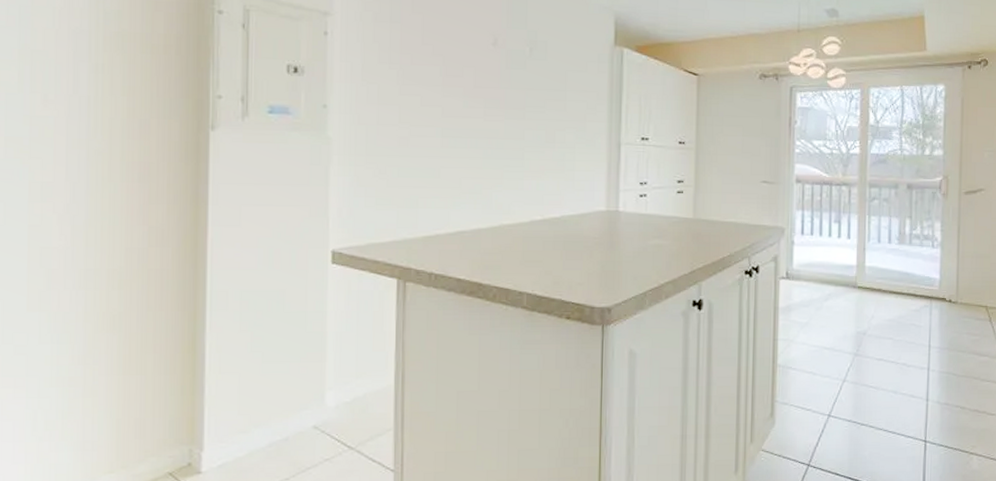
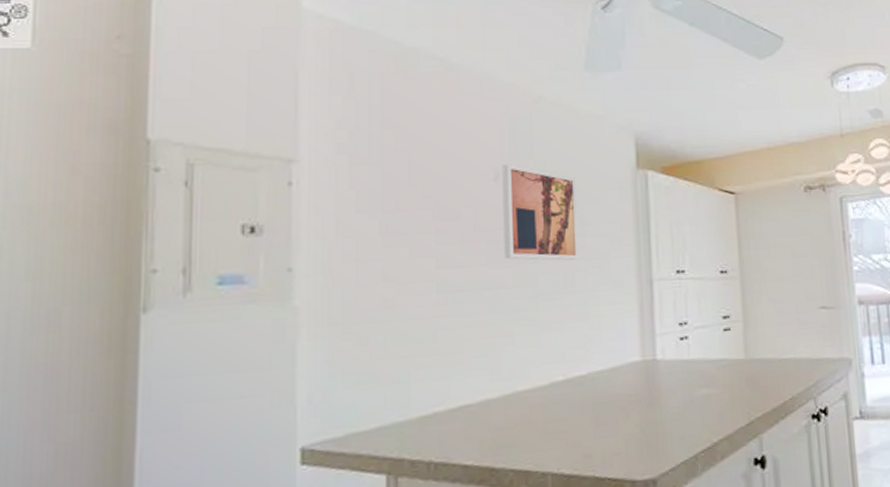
wall art: none [498,31,563,120] -> present [502,163,579,261]

